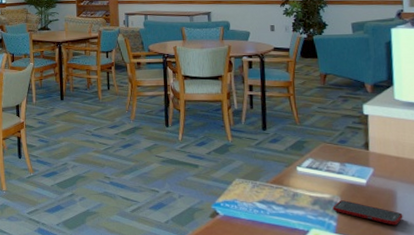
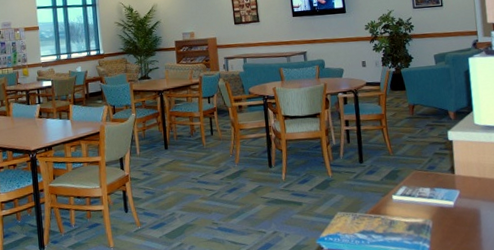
cell phone: present [332,200,403,226] -> none [425,223,487,242]

